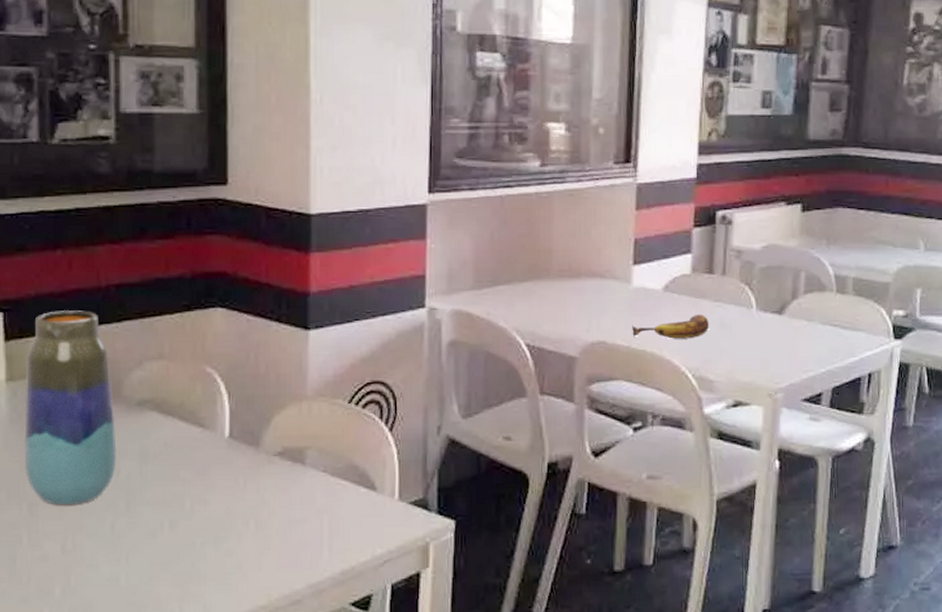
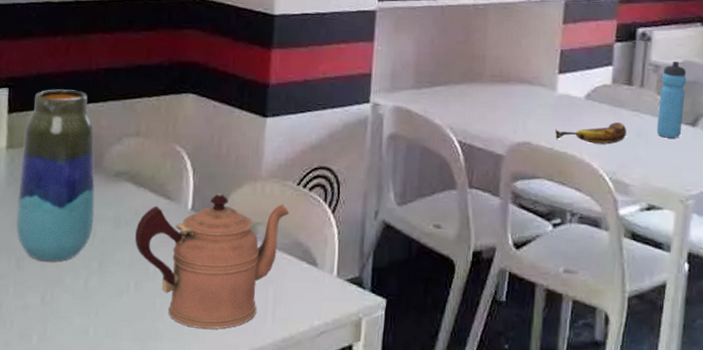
coffeepot: none [165,416,342,567] -> present [134,192,290,329]
water bottle: none [741,244,772,328] -> present [656,60,687,138]

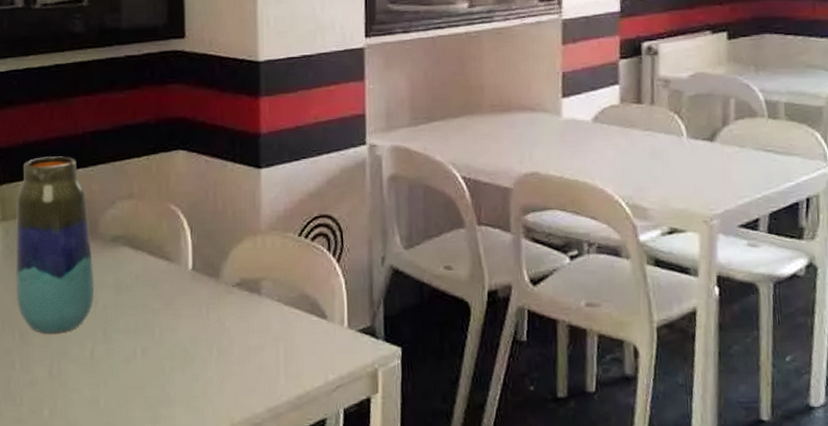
coffeepot: present [134,192,290,329] -> none [137,250,293,391]
banana: present [555,122,626,144] -> none [564,143,640,169]
water bottle: present [656,60,687,138] -> none [672,73,700,156]

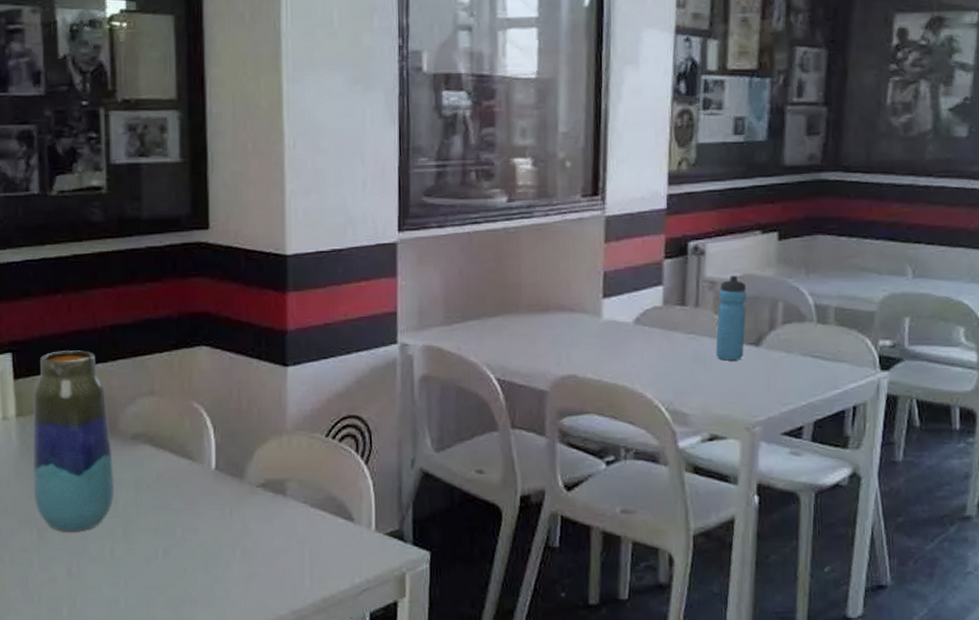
water bottle: none [672,73,700,156] -> present [715,275,747,361]

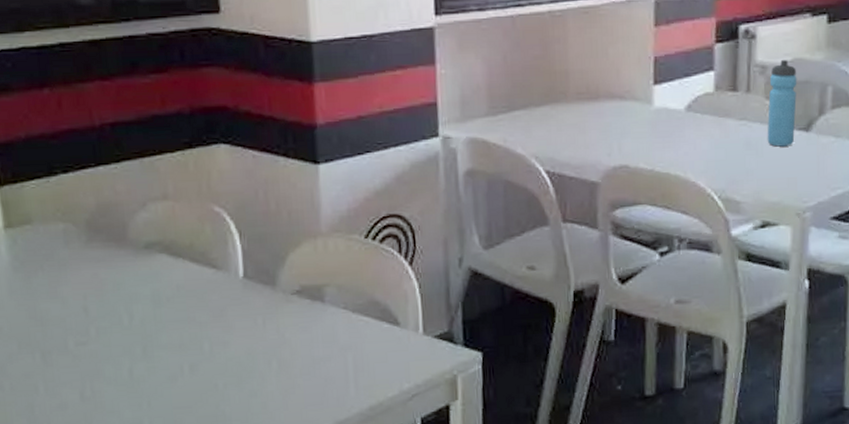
vase: present [33,350,114,532] -> none [23,152,129,353]

